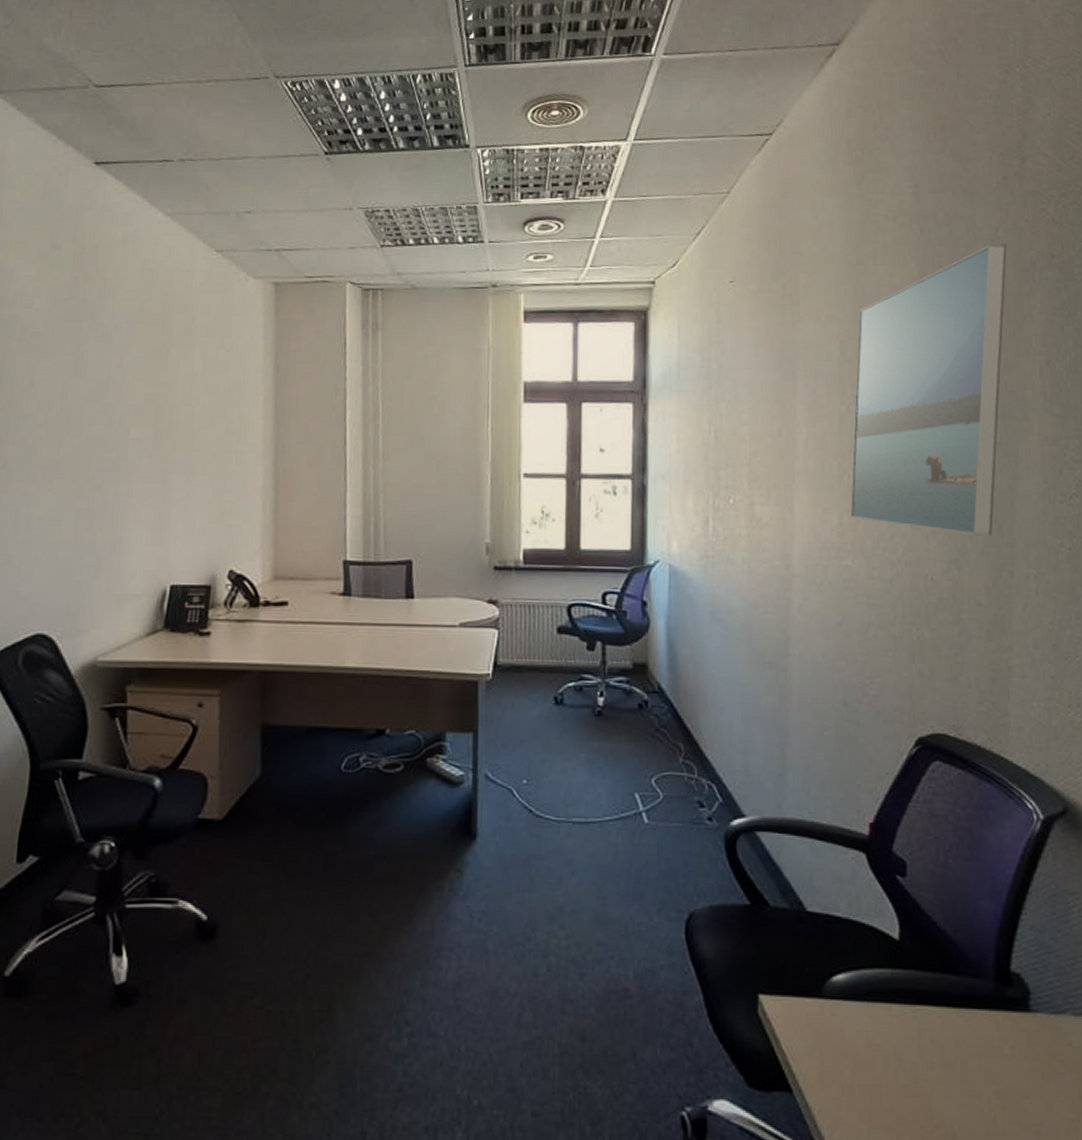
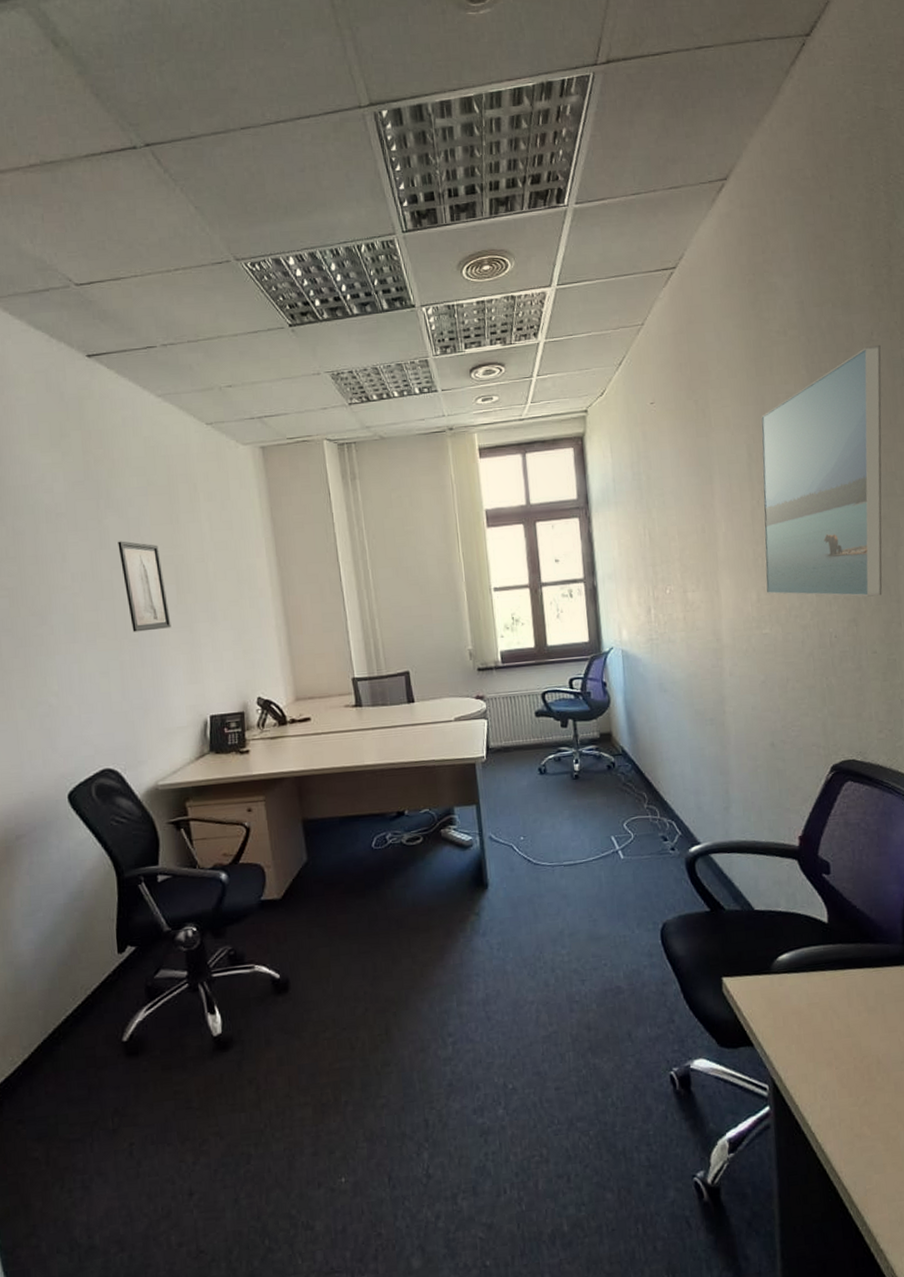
wall art: none [95,371,142,478] -> present [118,541,171,632]

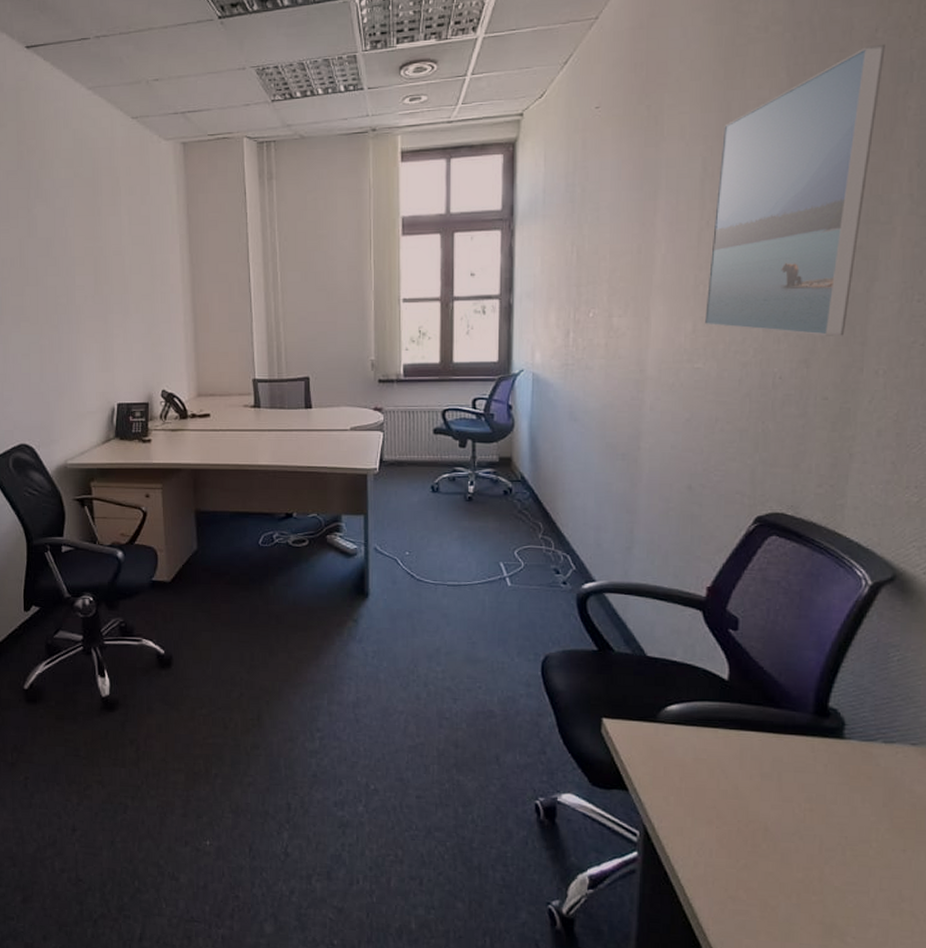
wall art: present [118,541,171,632] -> none [44,230,88,319]

